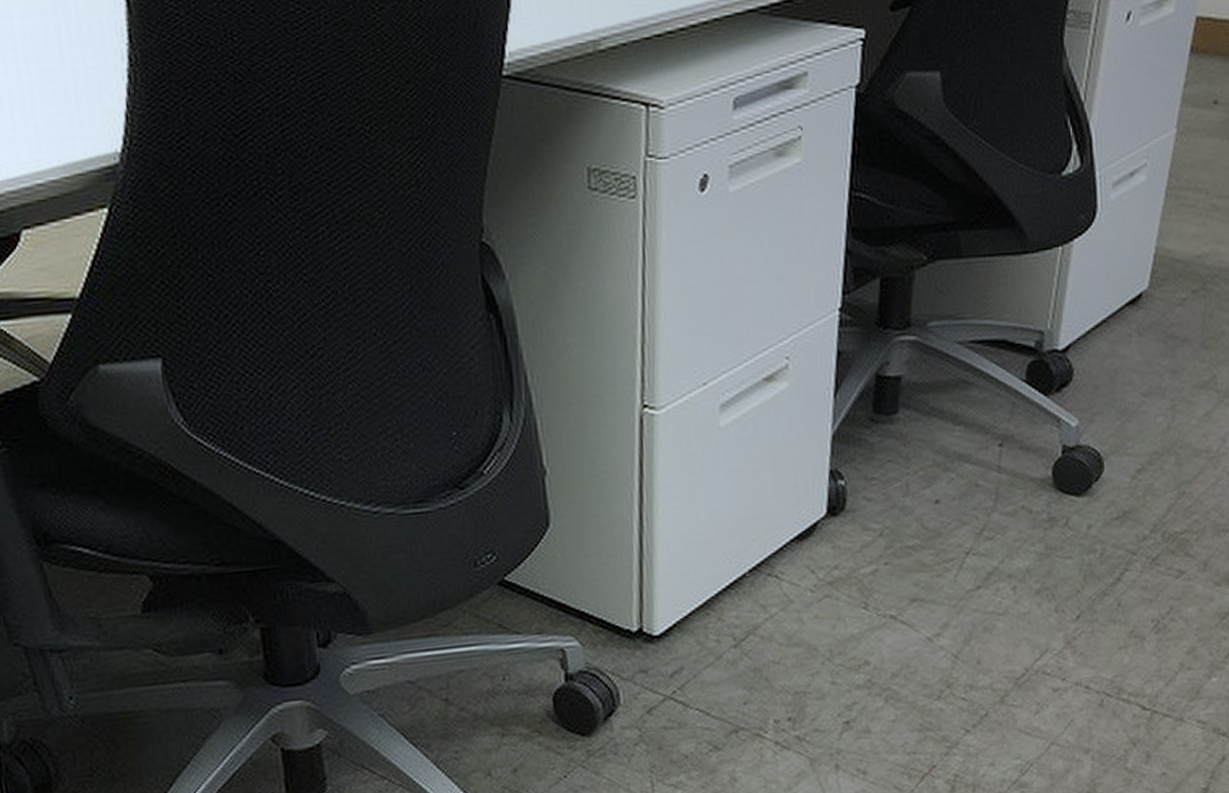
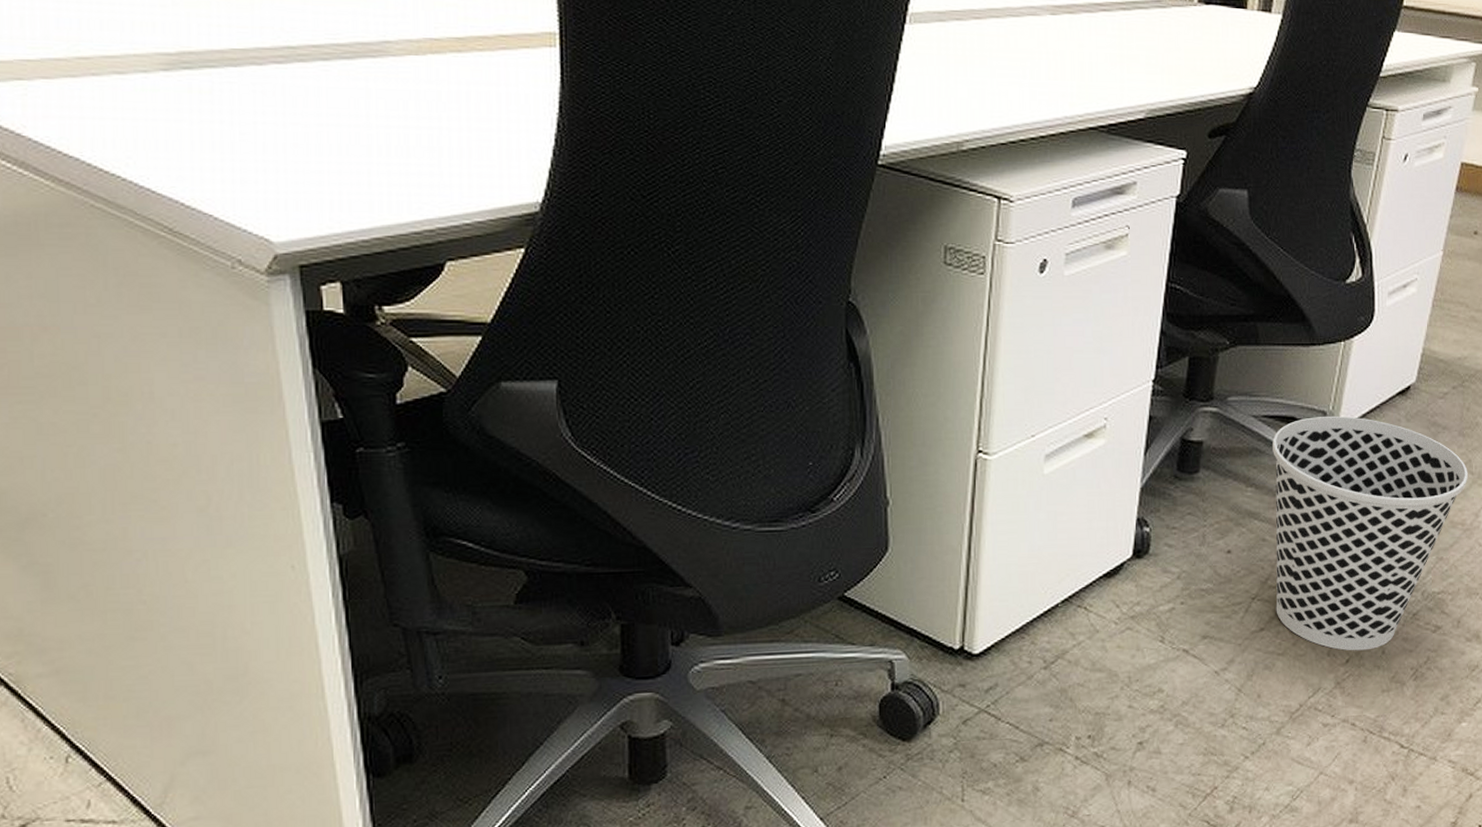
wastebasket: none [982,335,1213,605] -> present [1272,415,1468,651]

